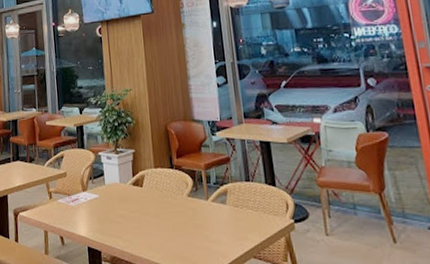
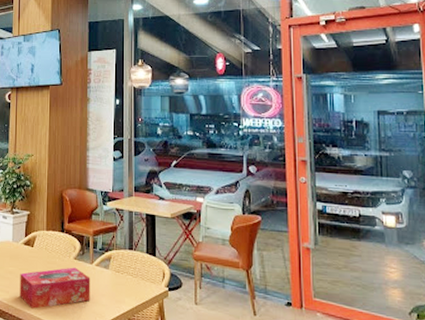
tissue box: none [131,205,210,253] -> present [20,267,91,309]

